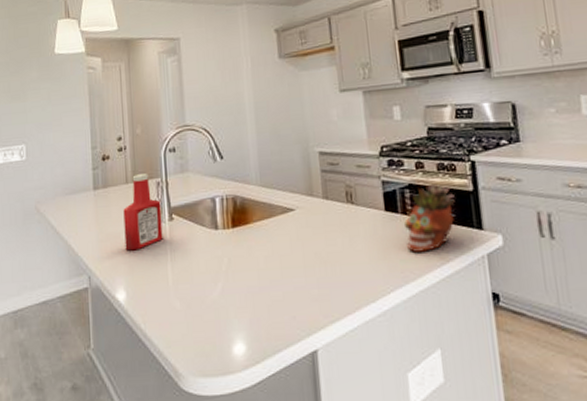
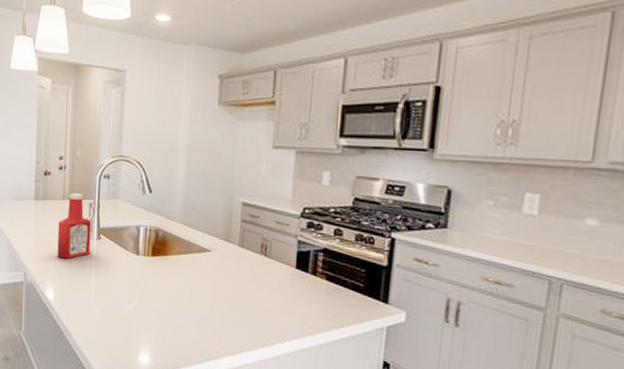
succulent planter: present [405,182,455,252] -> none [310,250,367,313]

